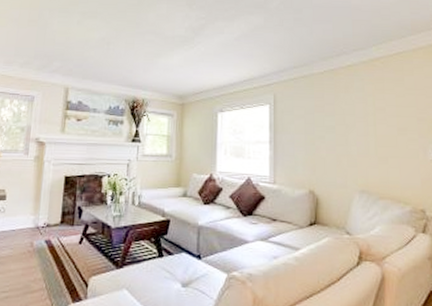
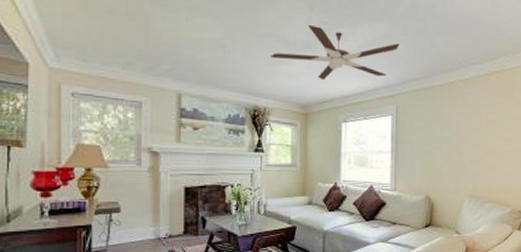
ceiling fan: none [150,20,276,72] -> present [271,24,400,81]

